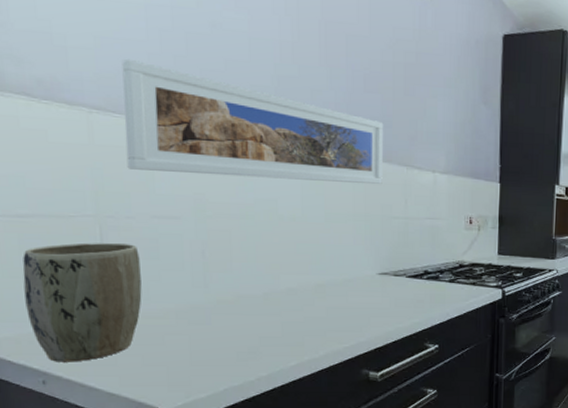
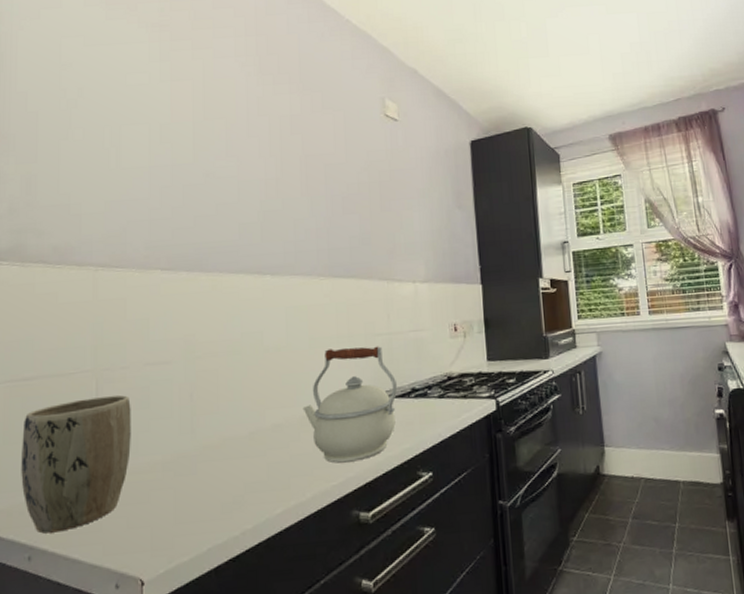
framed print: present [121,58,384,185] -> none [125,216,364,320]
kettle: none [317,225,411,329] -> present [302,346,398,463]

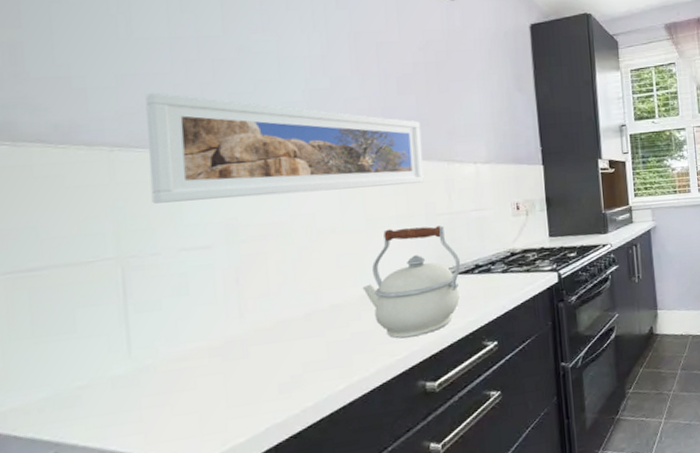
plant pot: present [21,394,131,534] -> none [33,282,170,429]
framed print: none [125,216,364,320] -> present [145,92,424,204]

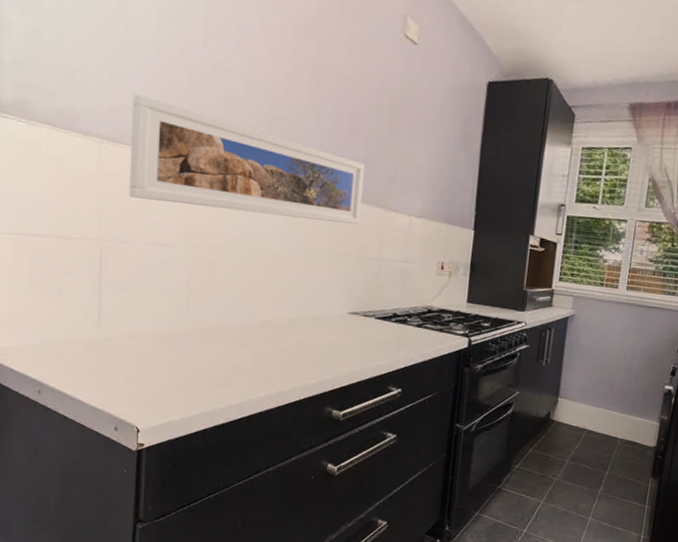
kettle: present [362,225,461,339] -> none [291,262,381,367]

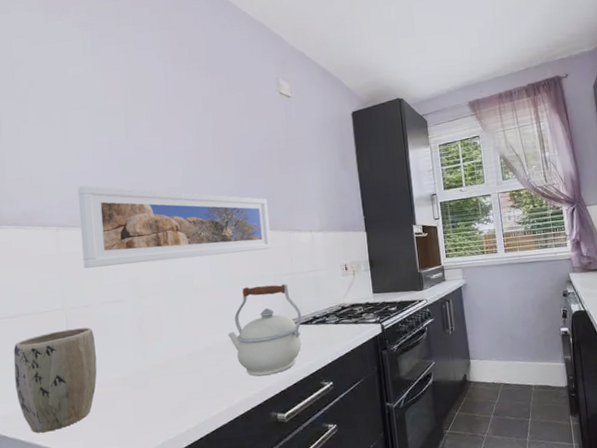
plant pot: none [31,263,132,375] -> present [13,327,97,433]
kettle: none [291,262,381,367] -> present [227,284,302,377]

